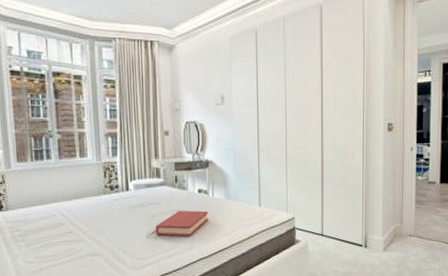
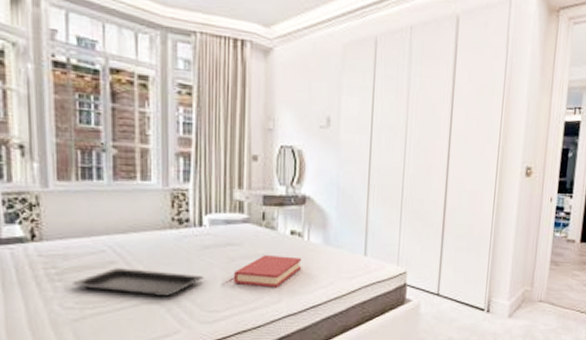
serving tray: none [31,228,132,249] -> present [71,268,204,296]

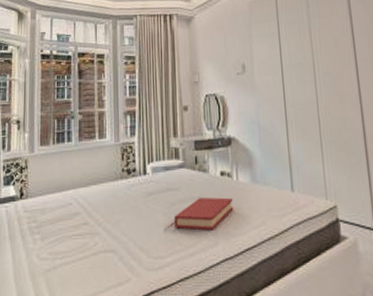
serving tray: present [71,268,204,296] -> none [46,218,149,244]

